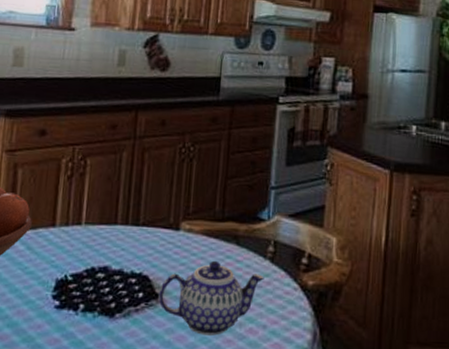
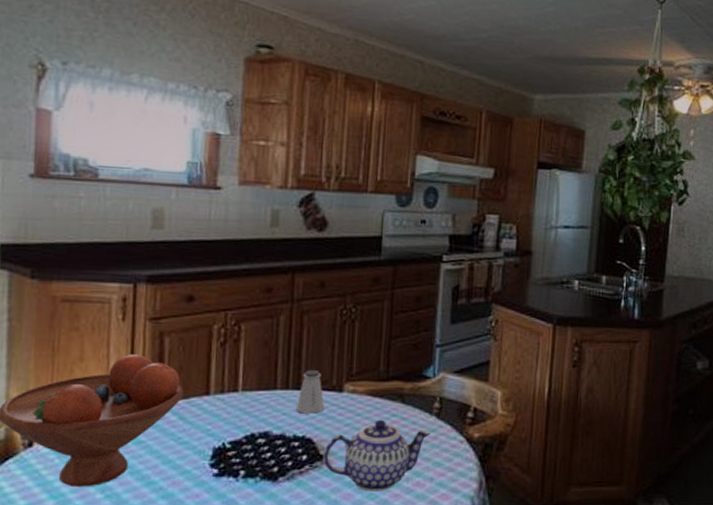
saltshaker: none [134,207,162,251] -> present [295,370,325,414]

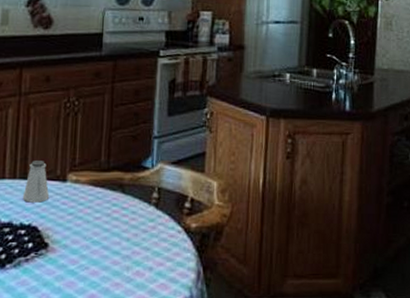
teapot: present [323,419,431,492] -> none [48,209,150,280]

